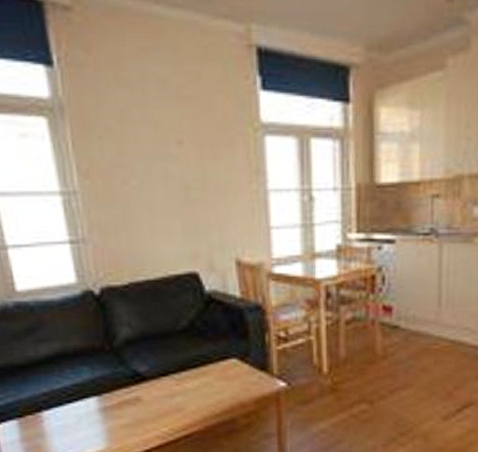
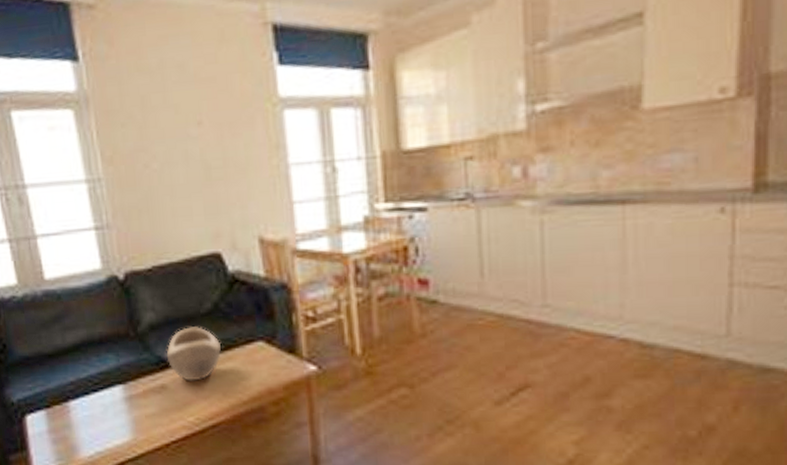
decorative bowl: none [141,343,196,394] -> present [166,327,221,381]

